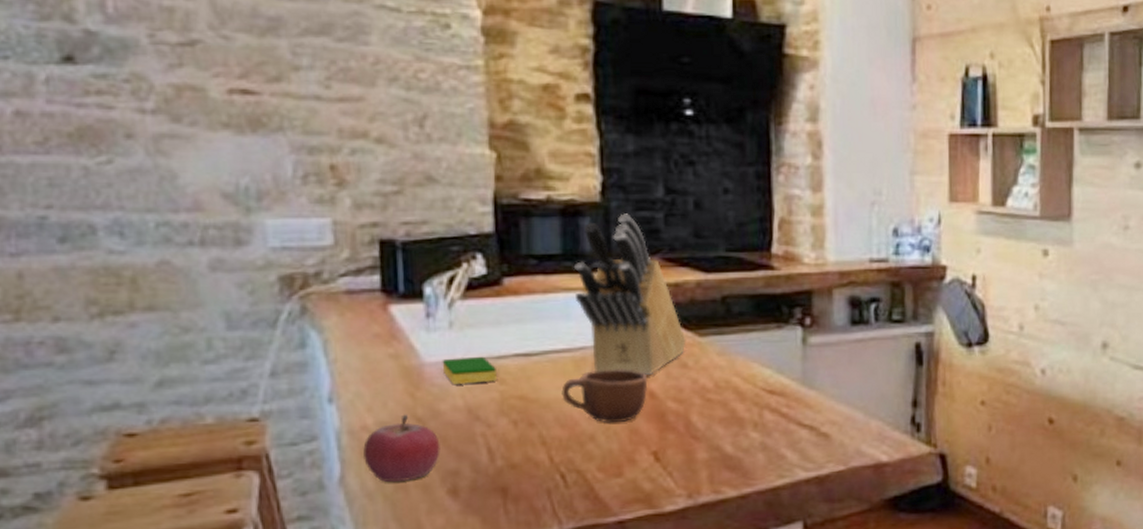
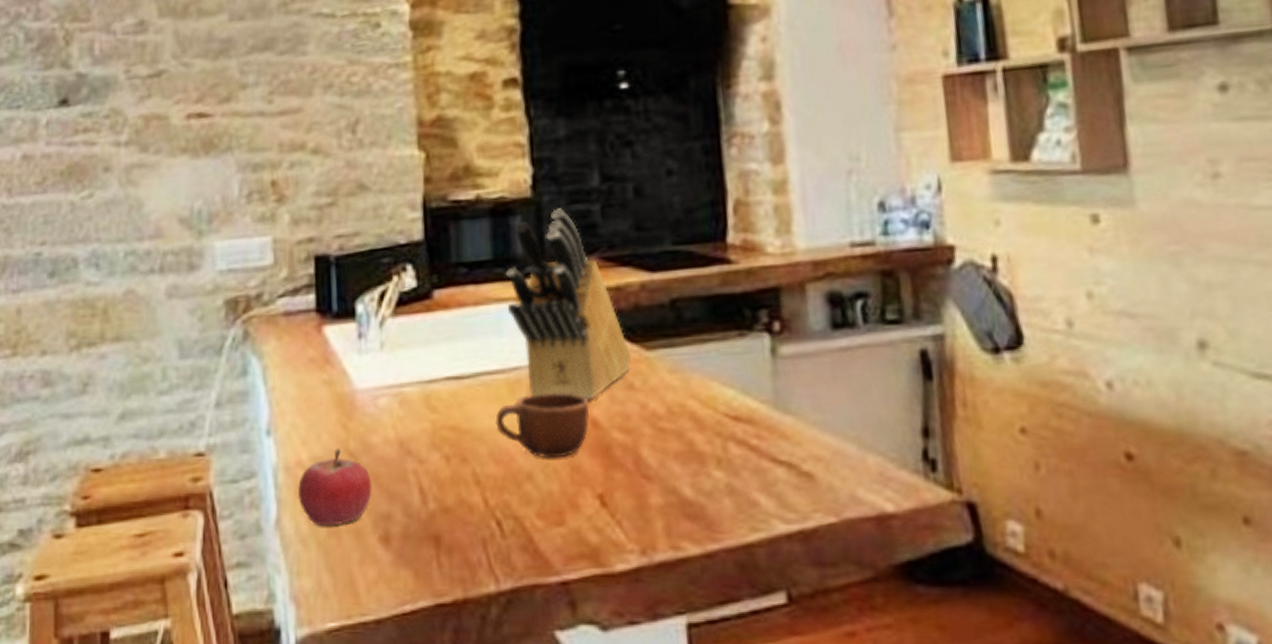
dish sponge: present [442,356,497,384] -> none [373,380,428,413]

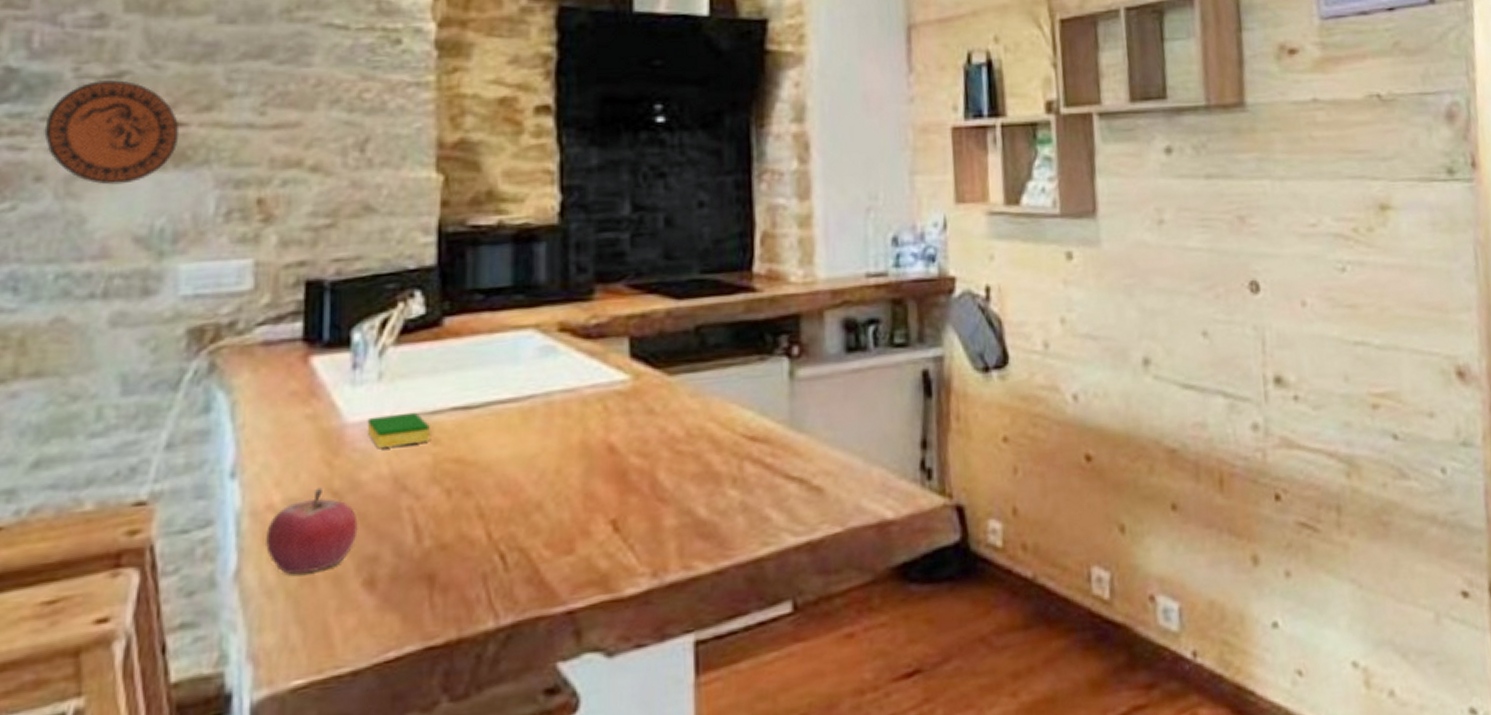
decorative plate: none [108,78,207,173] -> present [44,80,180,185]
dish sponge: none [373,380,428,413] -> present [367,412,430,448]
mug: present [495,392,590,459] -> none [505,419,607,487]
knife block: present [505,208,632,399] -> none [525,236,654,425]

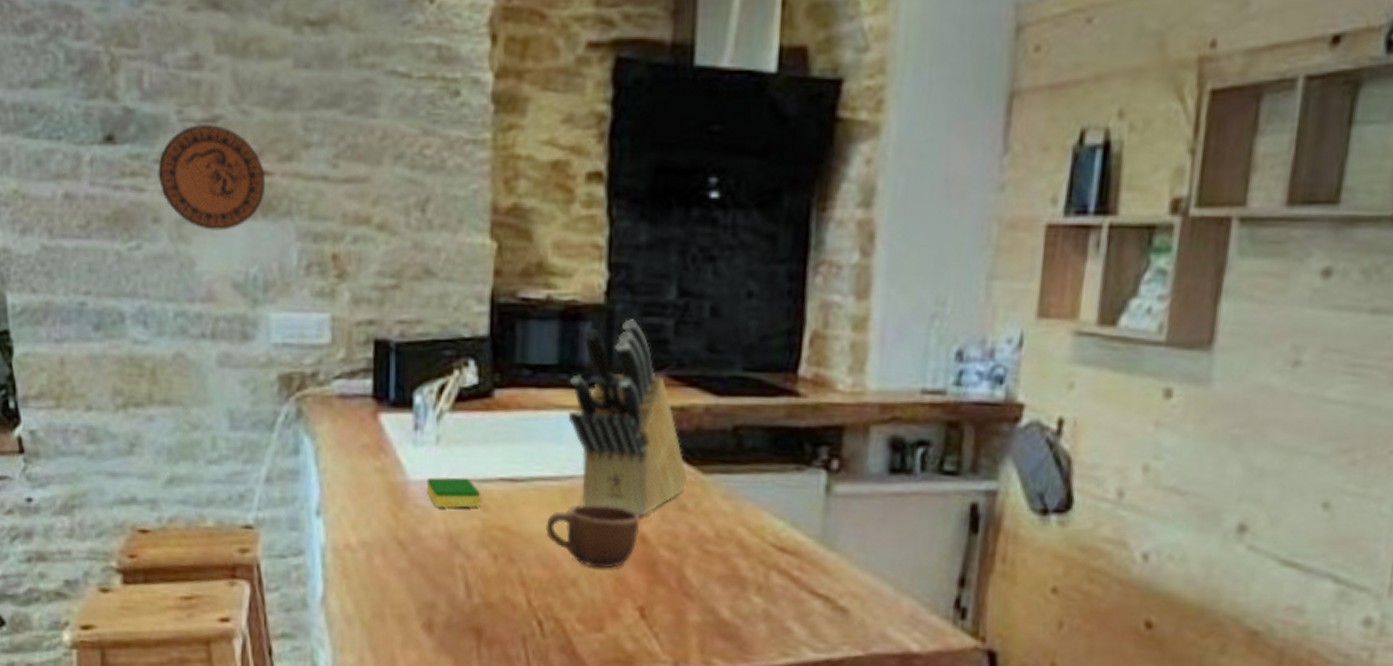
fruit: present [266,487,358,574] -> none [345,535,419,609]
mug: none [505,419,607,487] -> present [545,505,640,569]
knife block: none [525,236,654,425] -> present [568,319,688,515]

